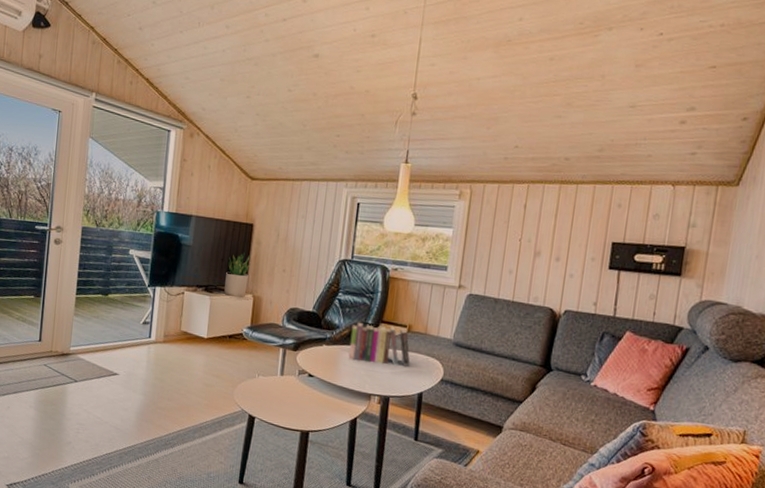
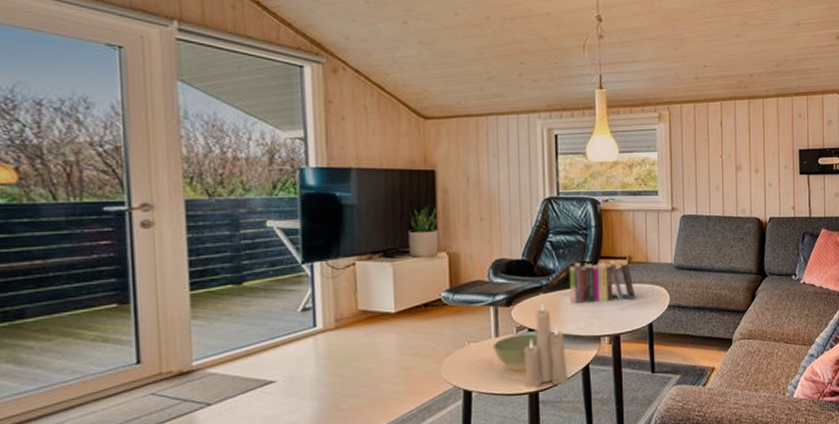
bowl: none [277,376,316,410] -> present [492,334,540,372]
candle: none [299,354,339,431] -> present [524,303,568,388]

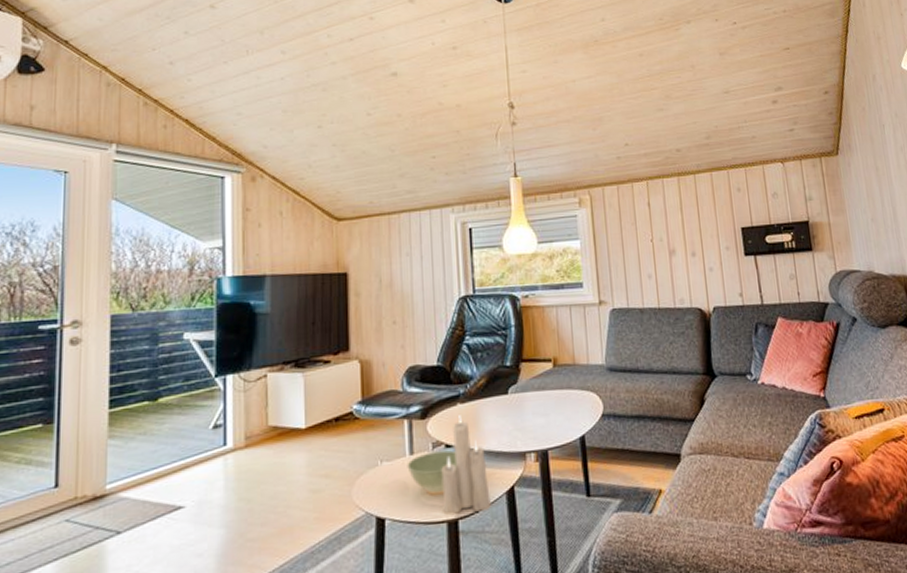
planter: present [407,205,439,259] -> none [319,309,351,369]
books: present [569,260,636,304] -> none [488,363,564,415]

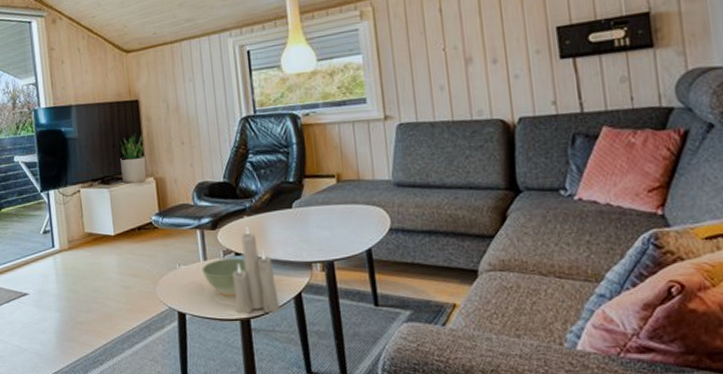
planter: none [319,309,351,369] -> present [120,132,147,185]

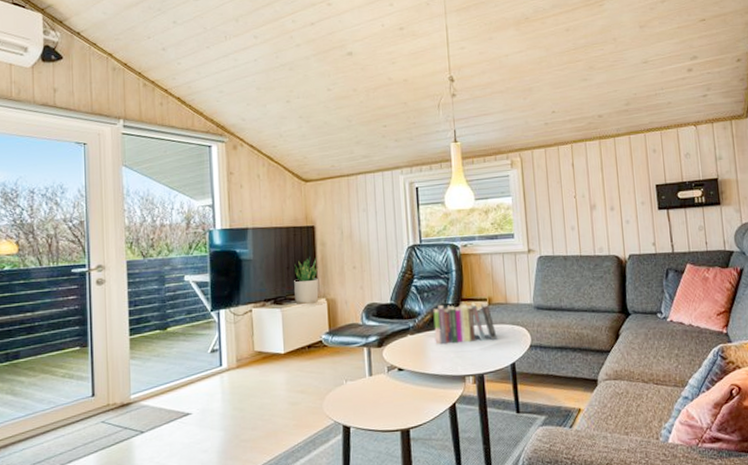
bowl: present [201,258,248,296] -> none [367,373,409,409]
candle: present [232,227,280,314] -> none [395,344,436,425]
books: none [271,179,349,228] -> present [433,302,497,345]

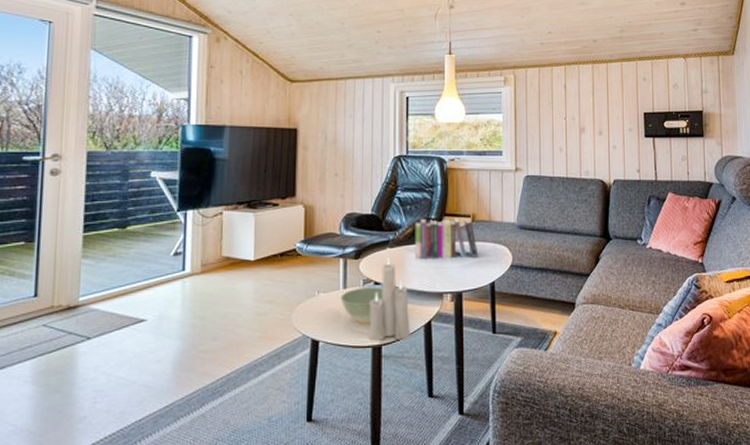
planter: present [293,256,319,305] -> none [269,160,298,211]
bowl: none [367,373,409,409] -> present [340,287,384,324]
candle: none [395,344,436,425] -> present [369,258,410,341]

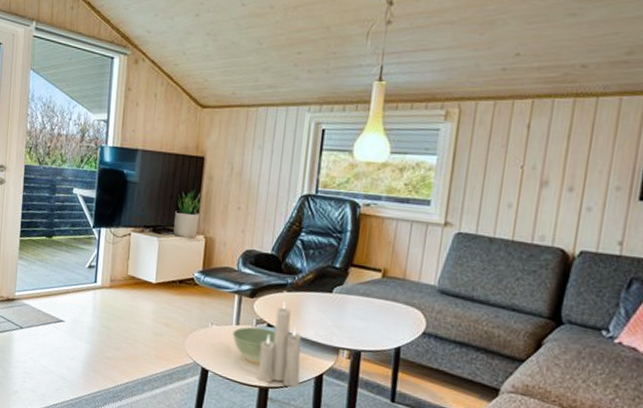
planter: none [269,160,298,211] -> present [173,189,202,240]
books: present [415,218,479,260] -> none [312,265,386,318]

